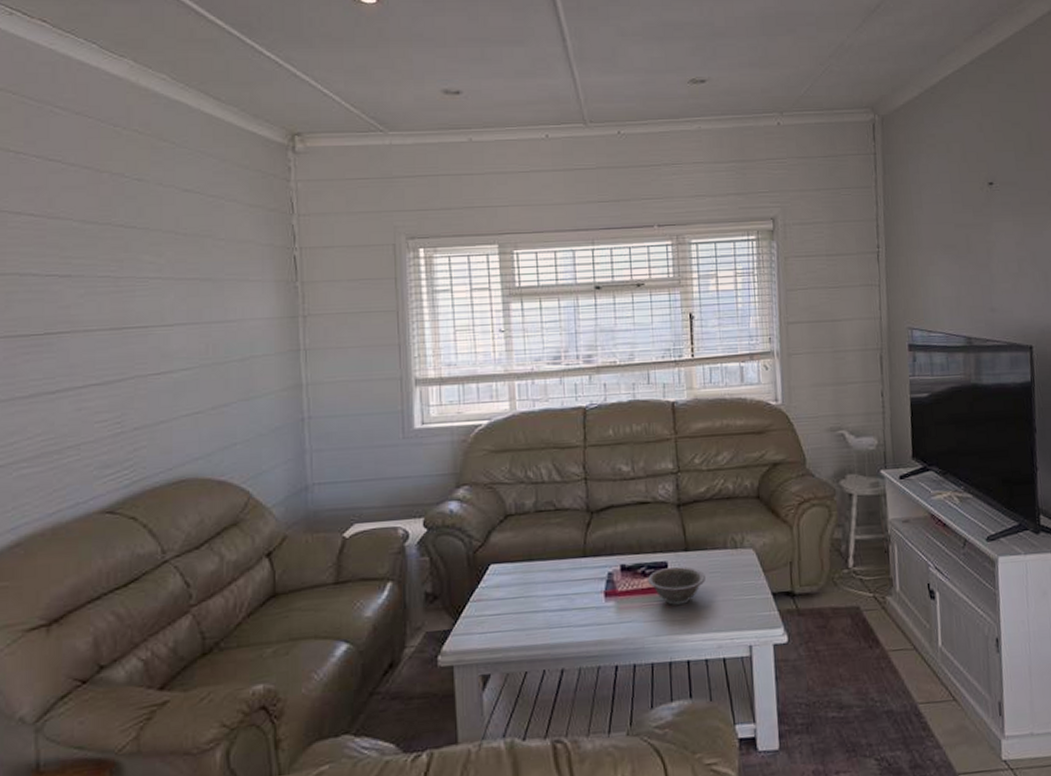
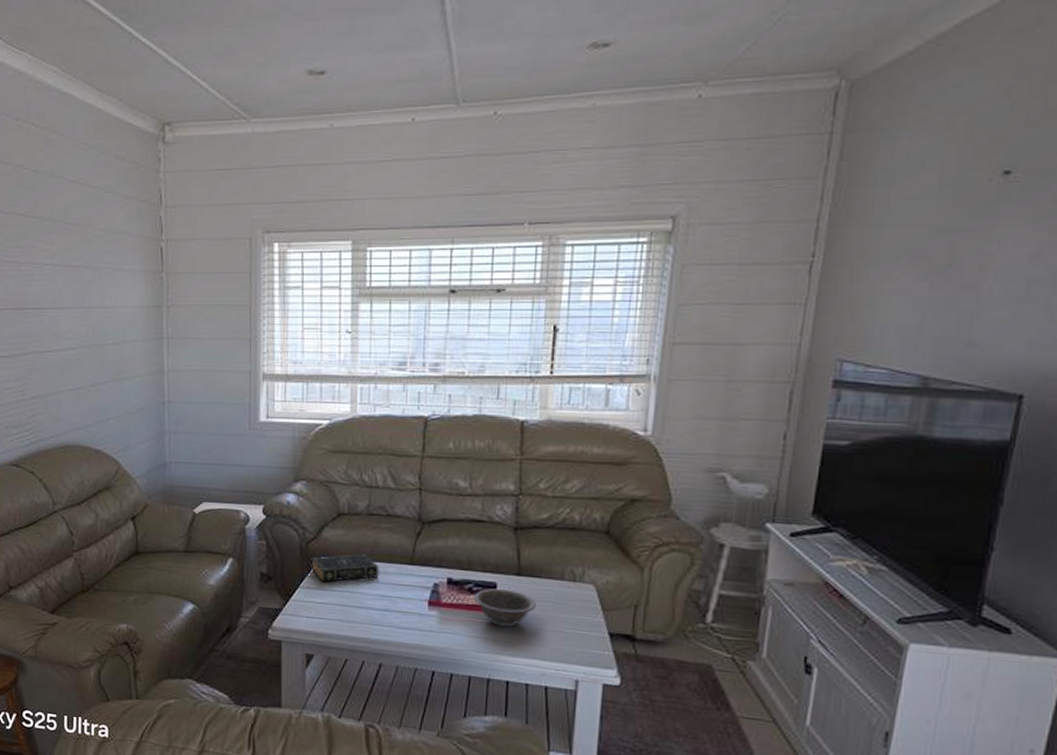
book: none [481,553,553,592] -> present [311,553,380,582]

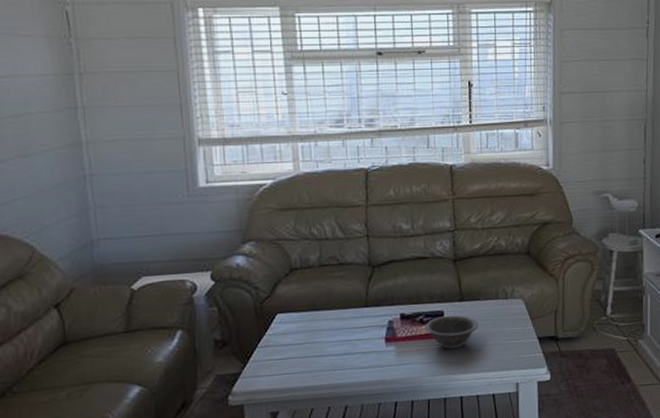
book: present [311,553,380,582] -> none [268,303,337,338]

